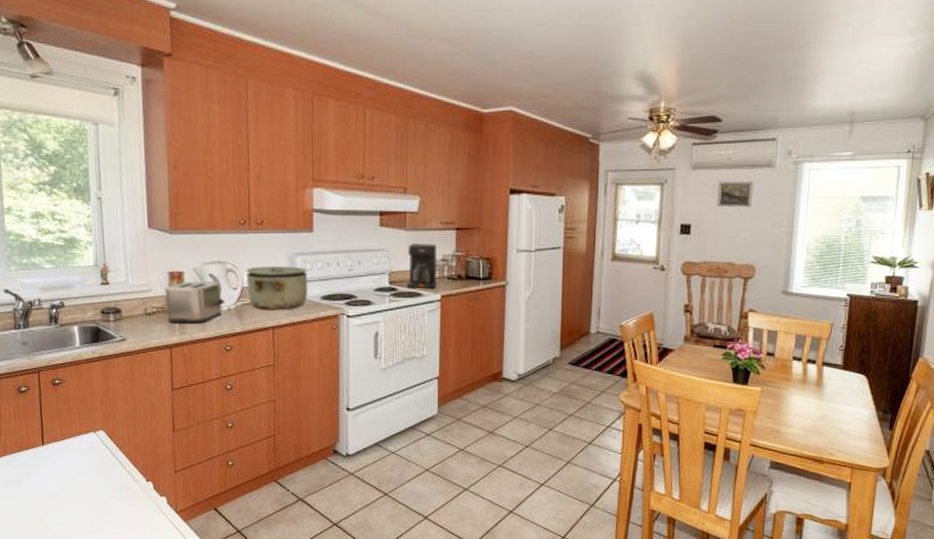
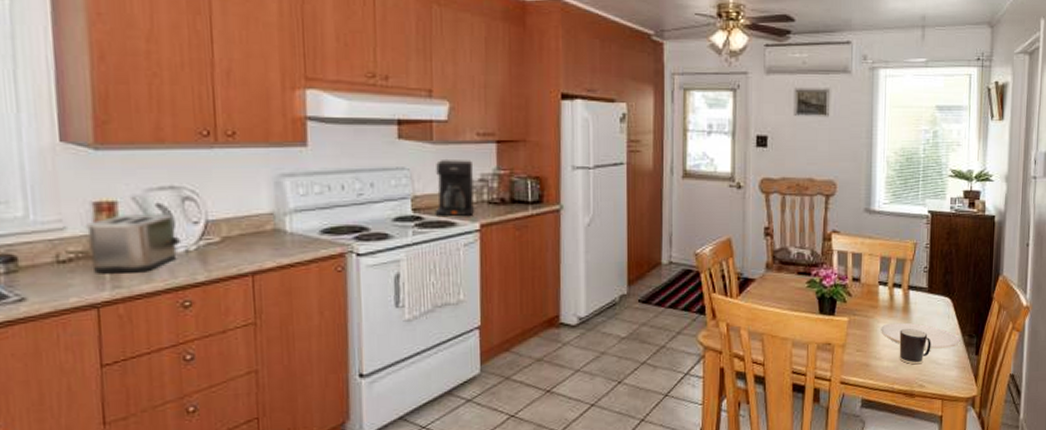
cooking pot: present [246,266,308,309] -> none [212,191,302,249]
plate: none [793,395,874,422] -> present [881,322,960,350]
mug: none [809,401,844,434] -> present [899,329,931,365]

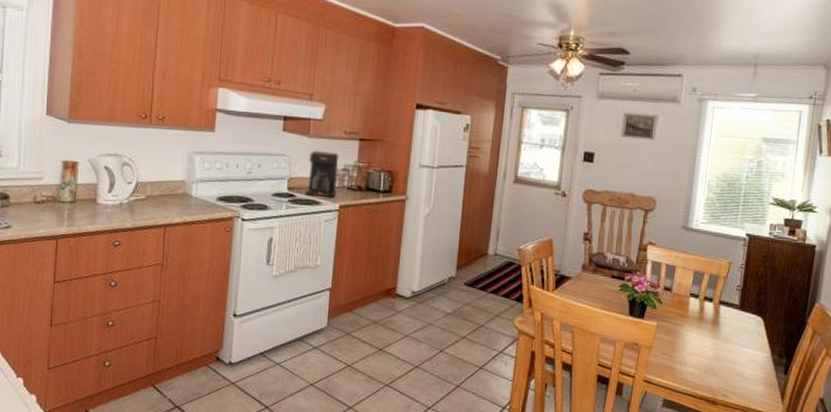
toaster: present [86,214,180,274] -> none [56,172,117,217]
plate: present [881,322,960,350] -> none [688,333,769,365]
mug: present [899,329,931,365] -> none [704,340,739,375]

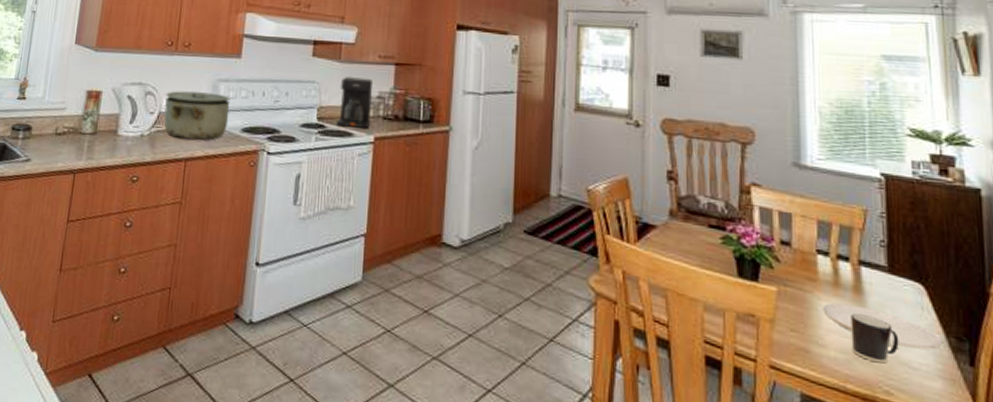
cooking pot: none [142,162,206,208] -> present [164,91,231,140]
plate: none [688,333,769,365] -> present [823,303,944,351]
mug: none [704,340,739,375] -> present [850,313,899,364]

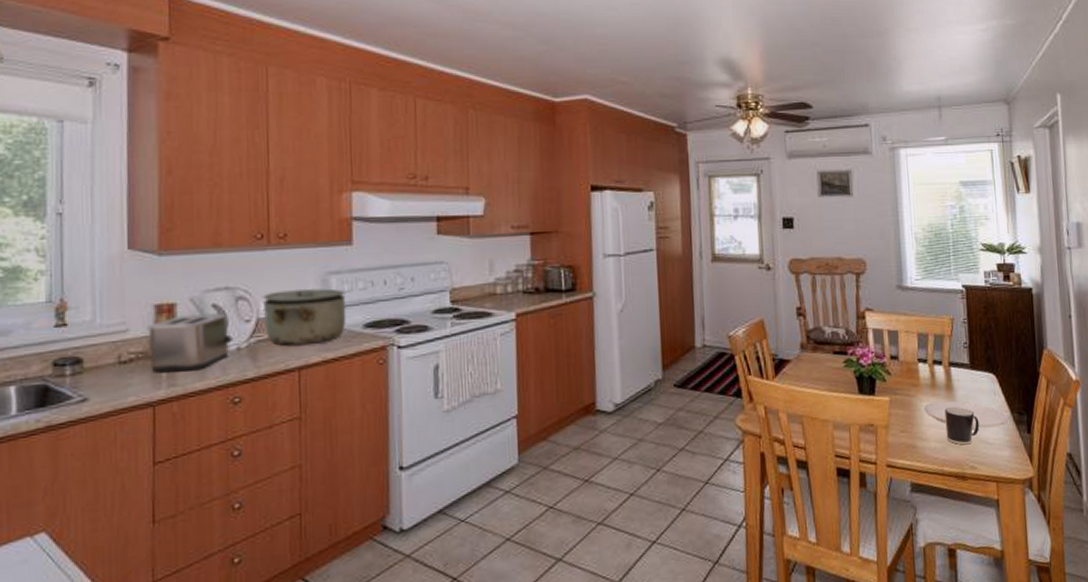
toaster: none [77,102,139,149] -> present [147,313,232,373]
coffee maker: present [336,77,372,130] -> none [472,252,511,307]

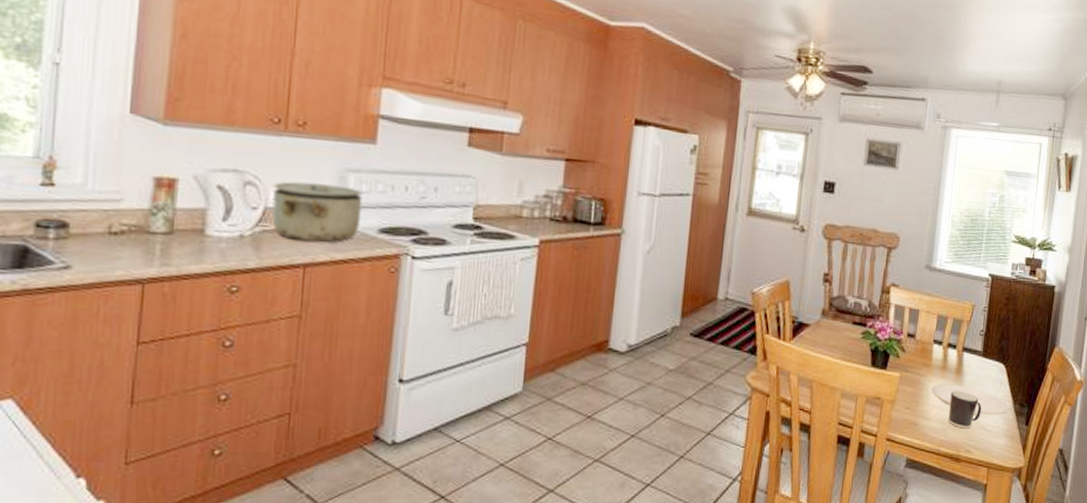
toaster: present [147,313,232,373] -> none [143,192,236,253]

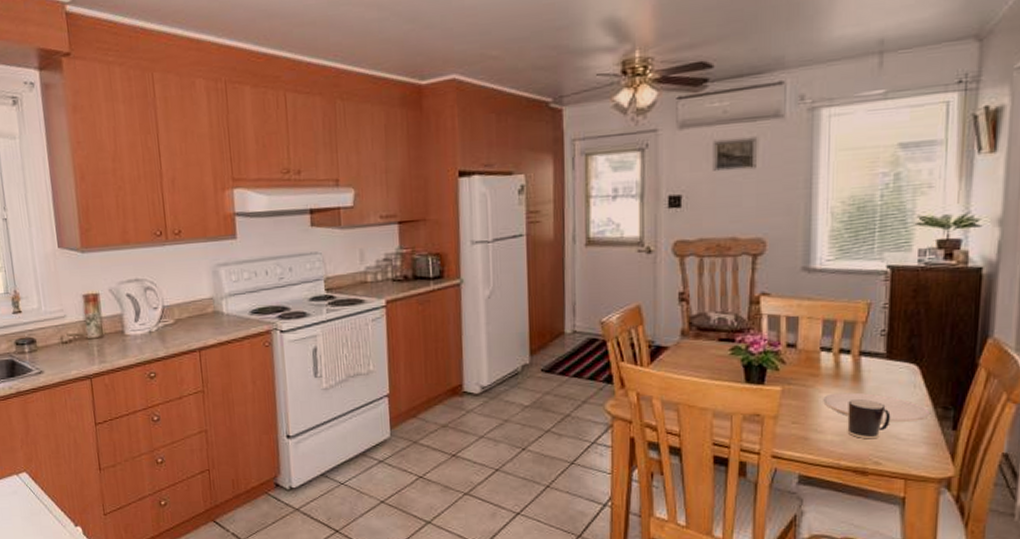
cooking pot: present [272,181,363,242] -> none [166,279,235,329]

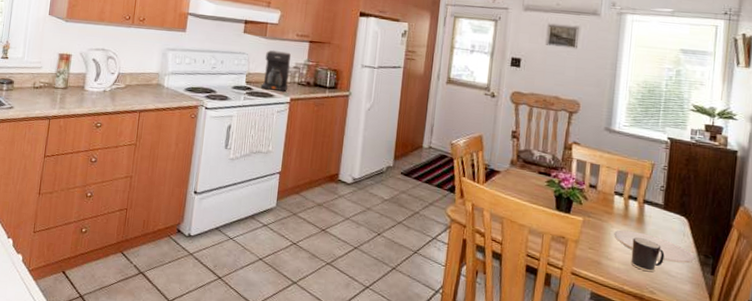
coffee maker: none [345,241,381,295] -> present [260,50,291,92]

